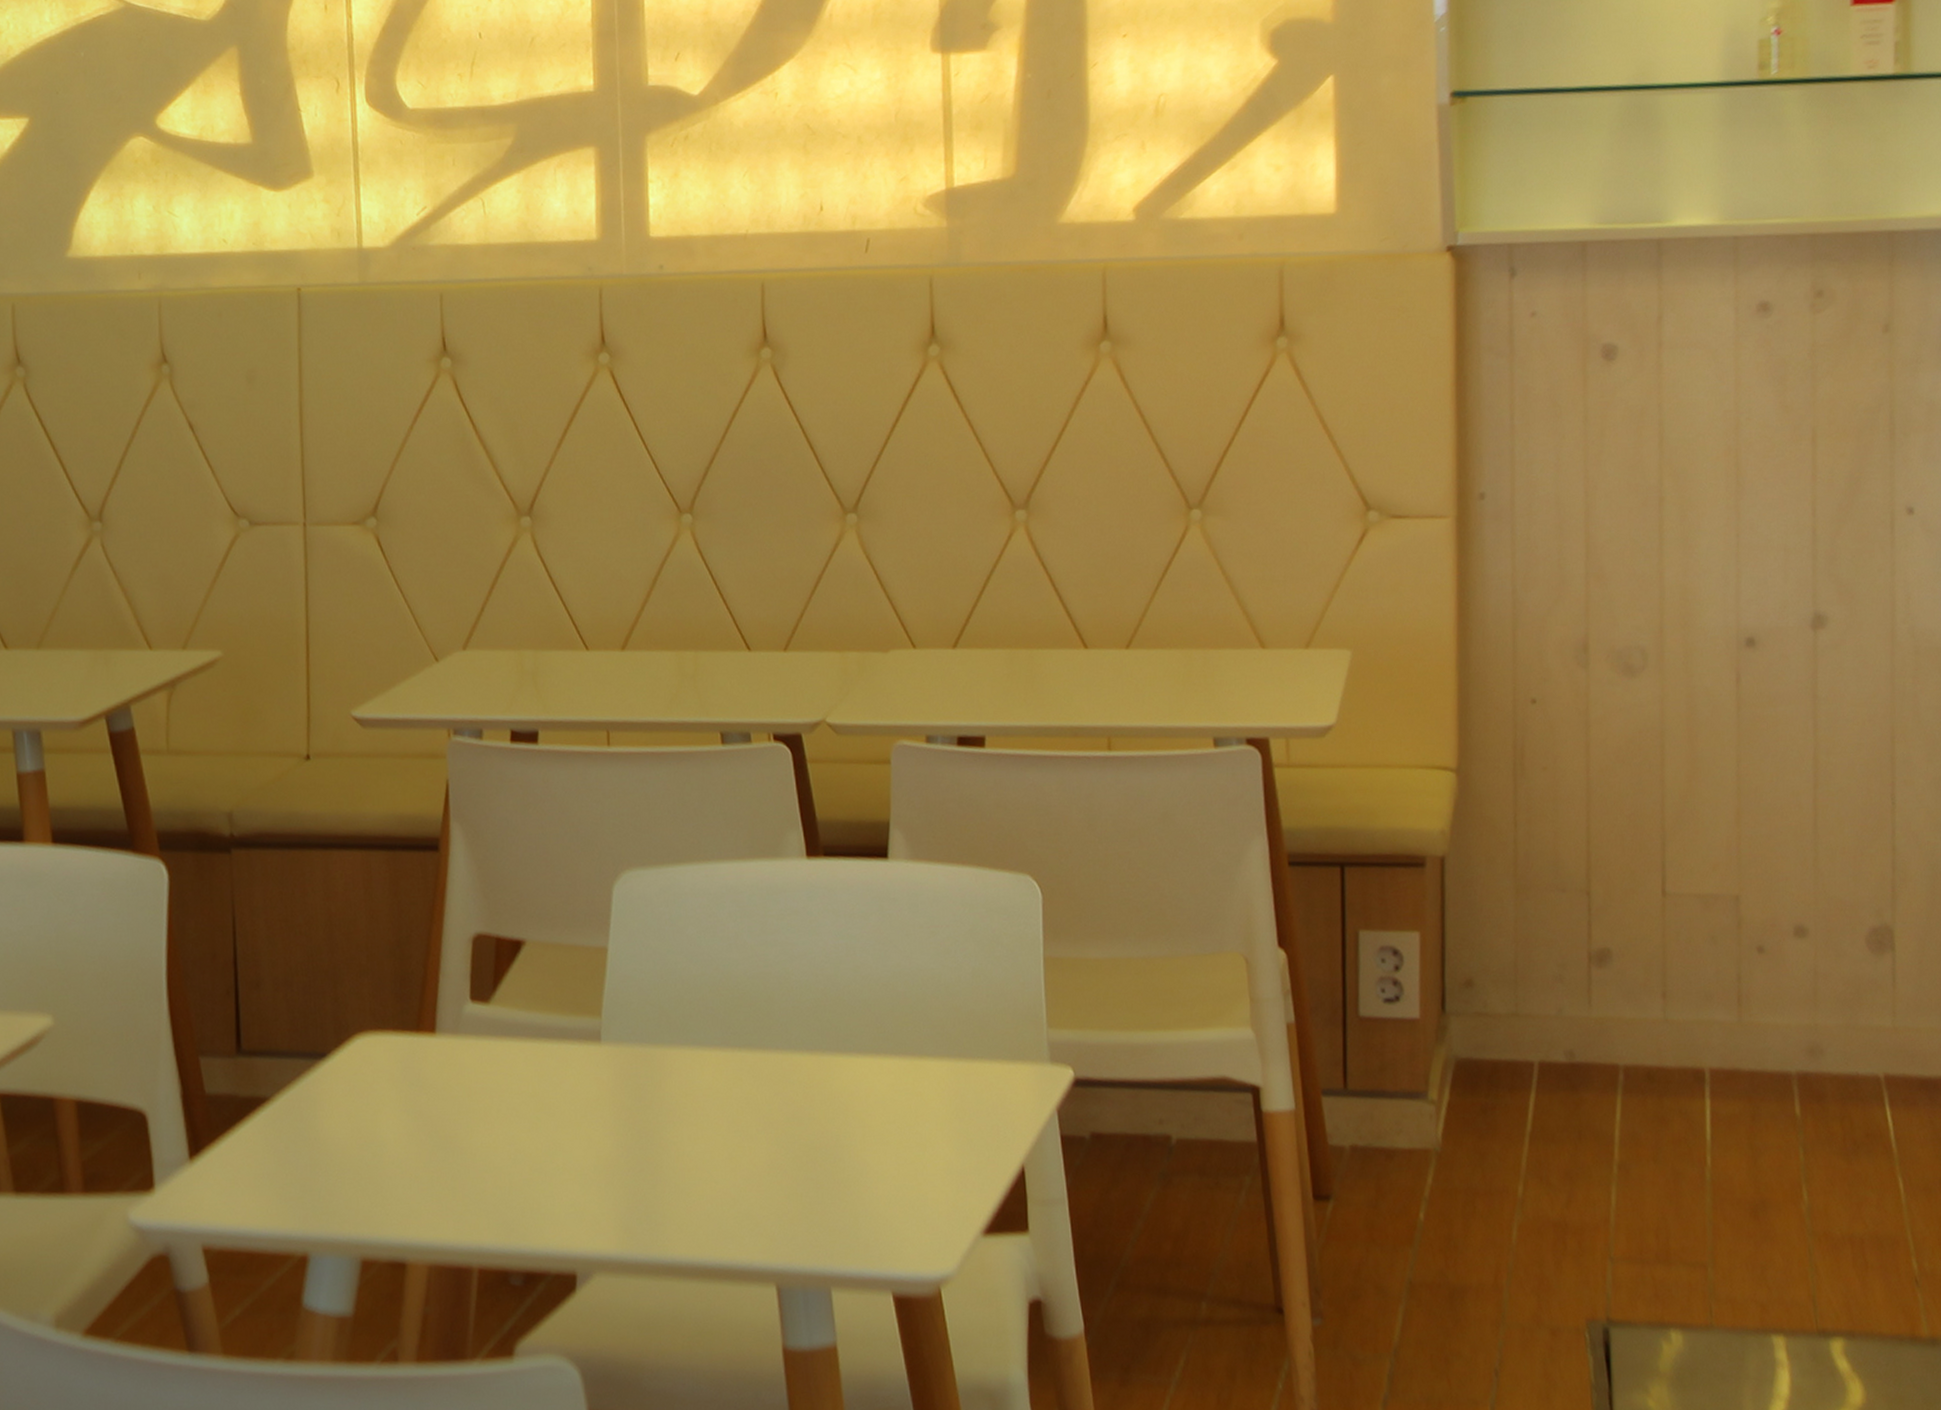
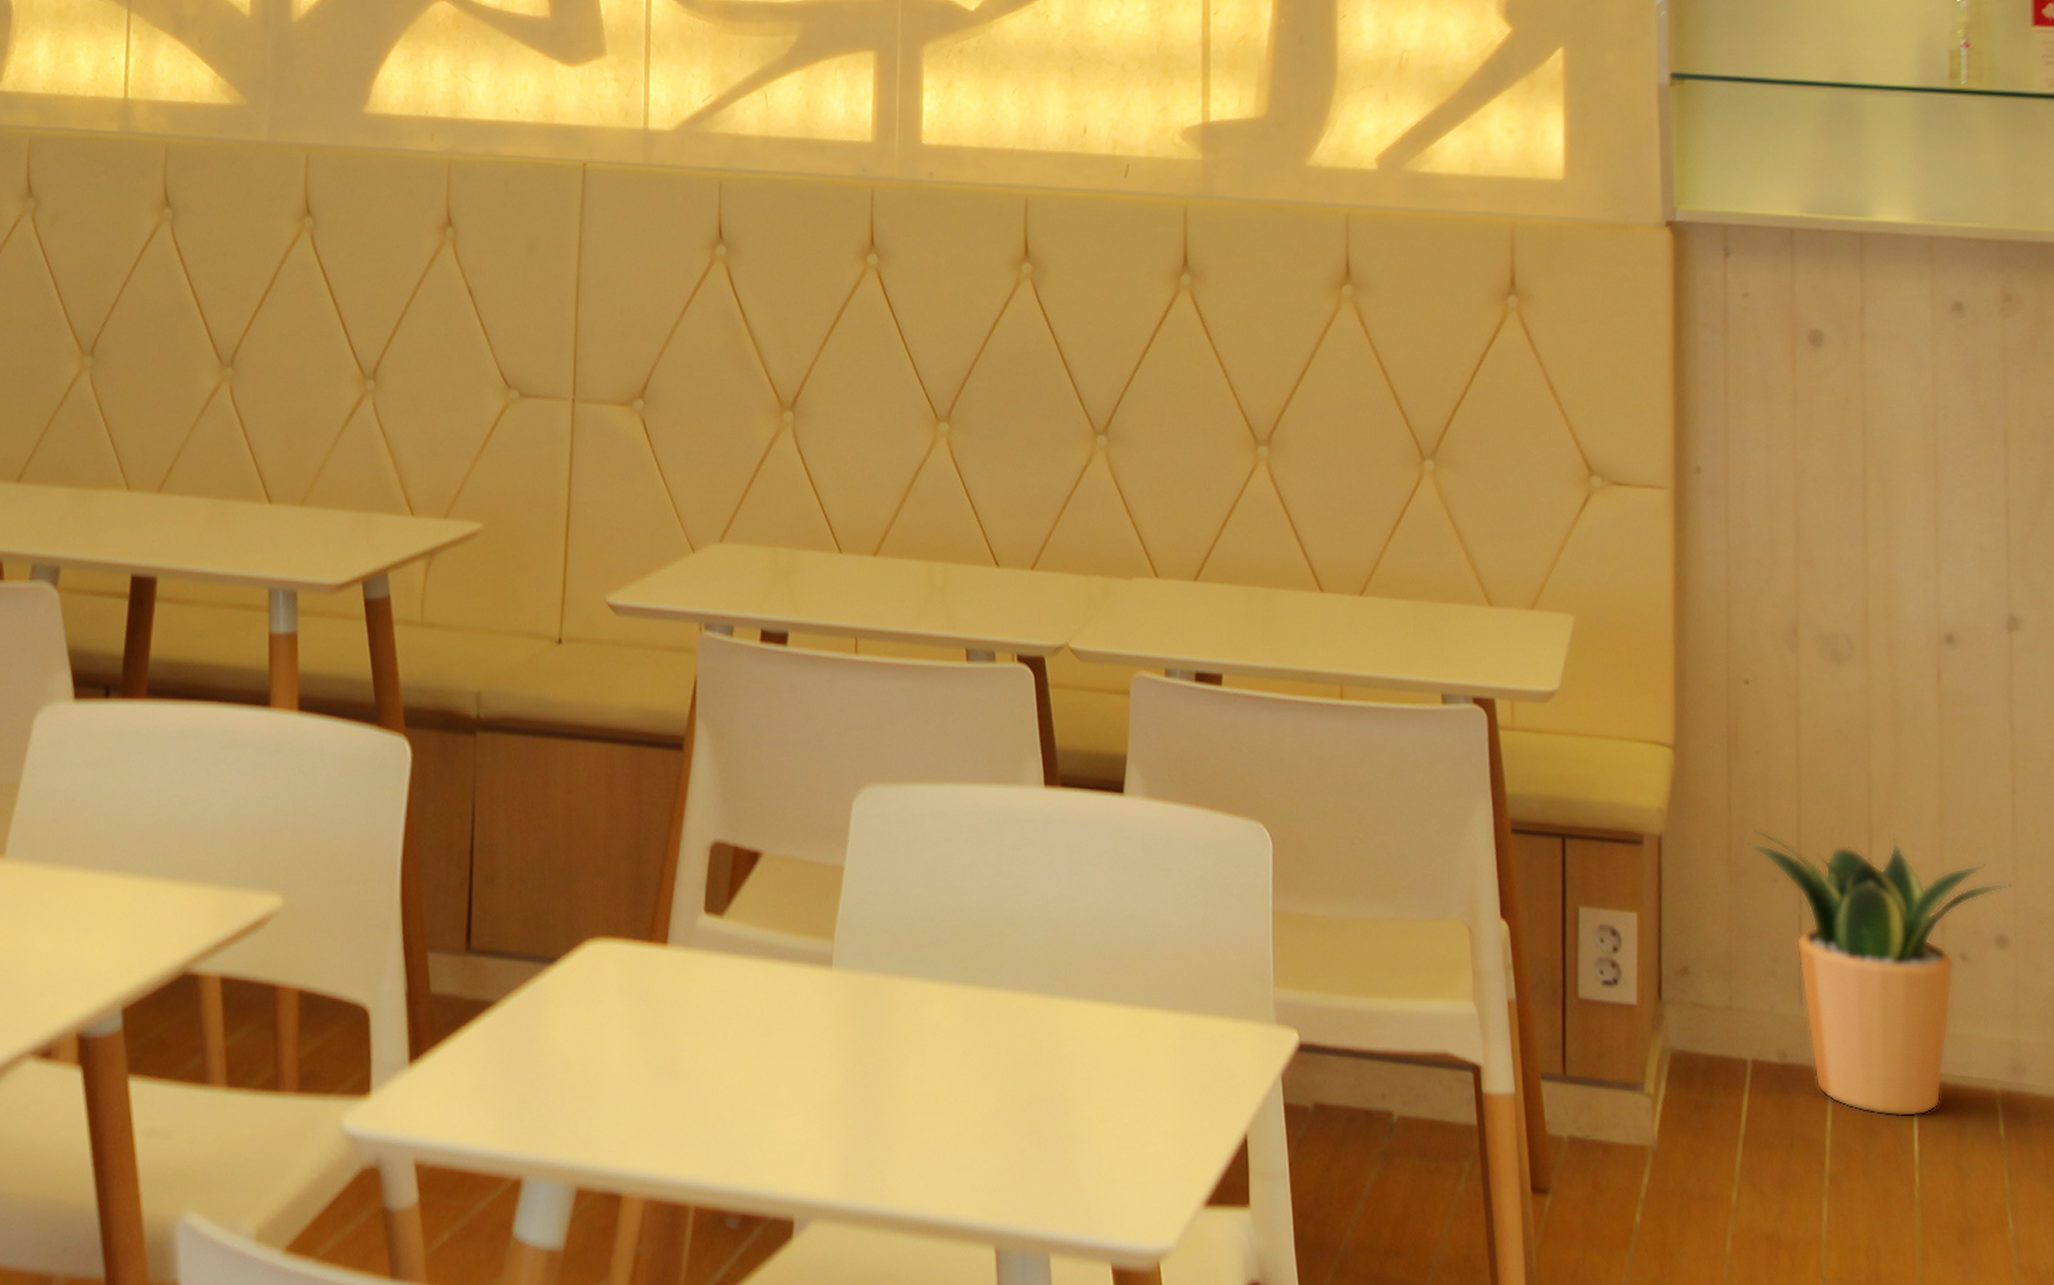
potted plant: none [1535,841,1811,1105] -> present [1748,830,2011,1117]

